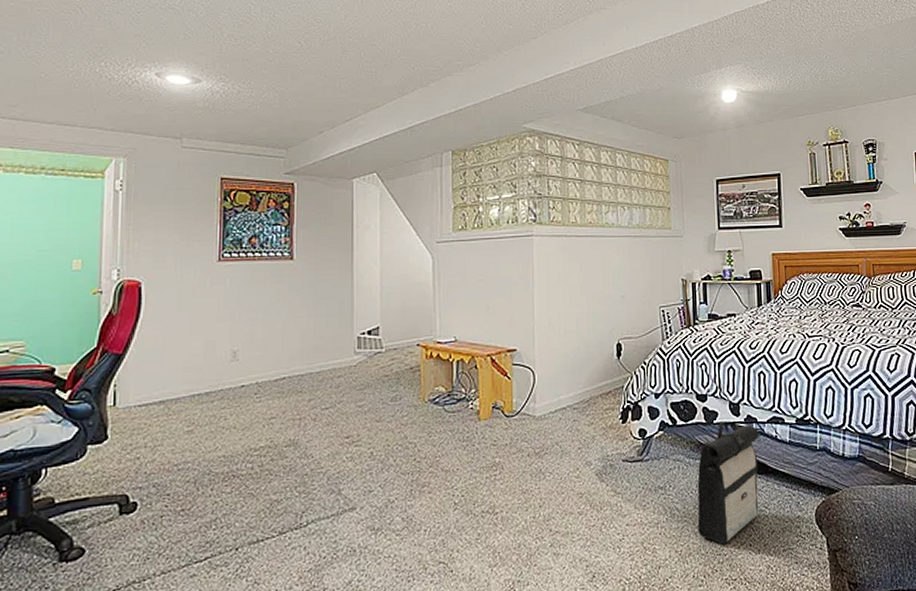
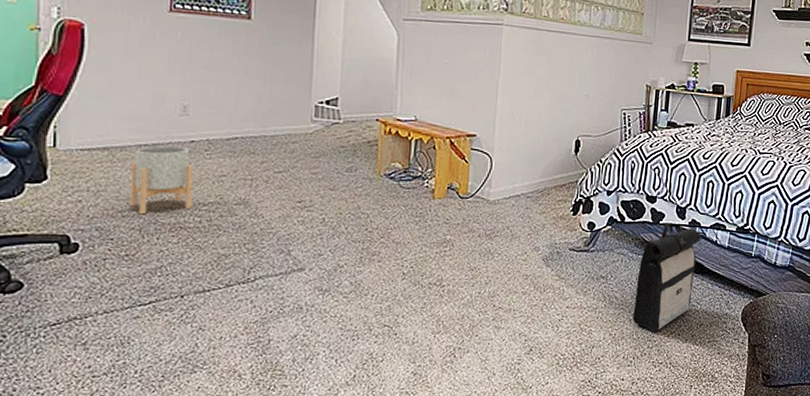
planter: none [185,392,245,467] -> present [130,145,194,215]

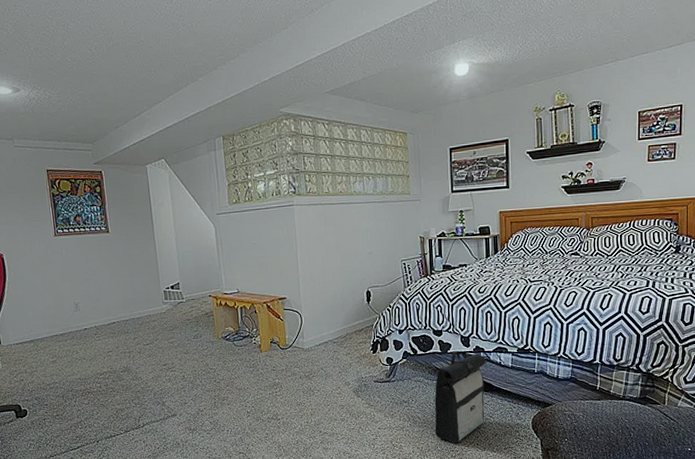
planter: present [130,145,194,215] -> none [50,333,93,386]

